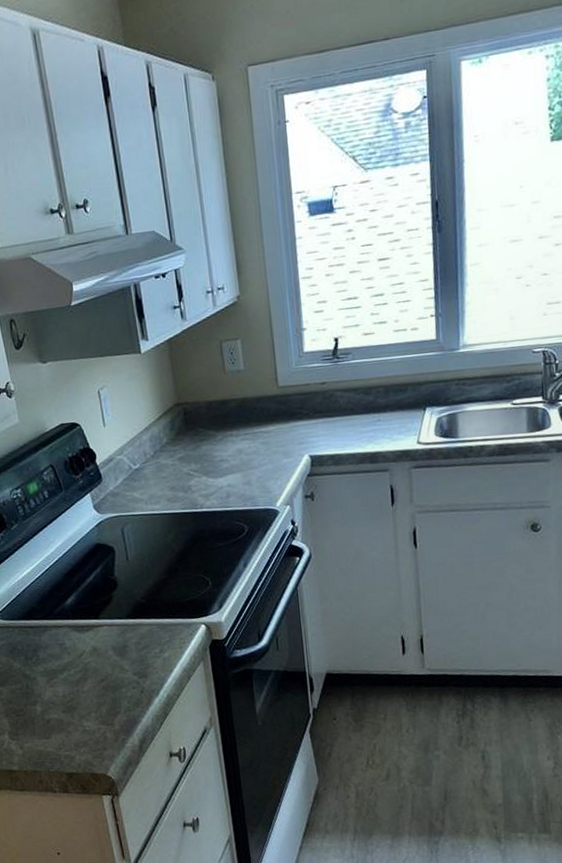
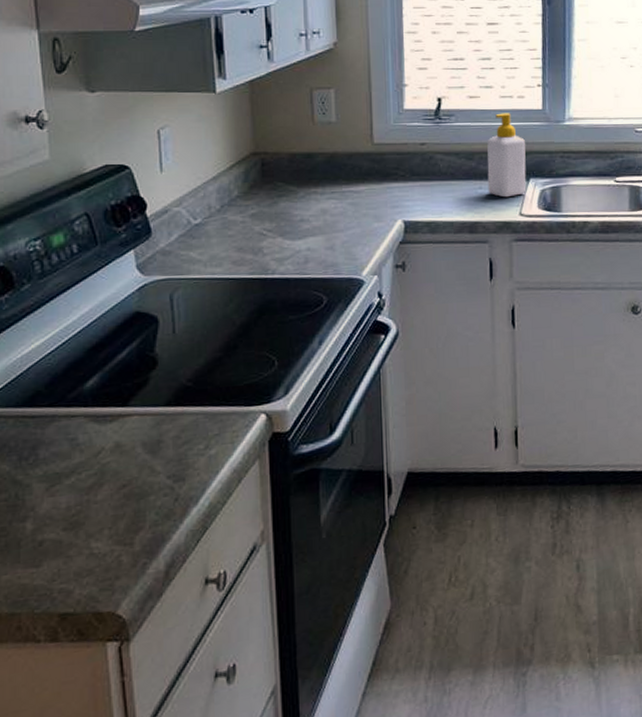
soap bottle: none [383,346,423,428] -> present [487,113,527,198]

